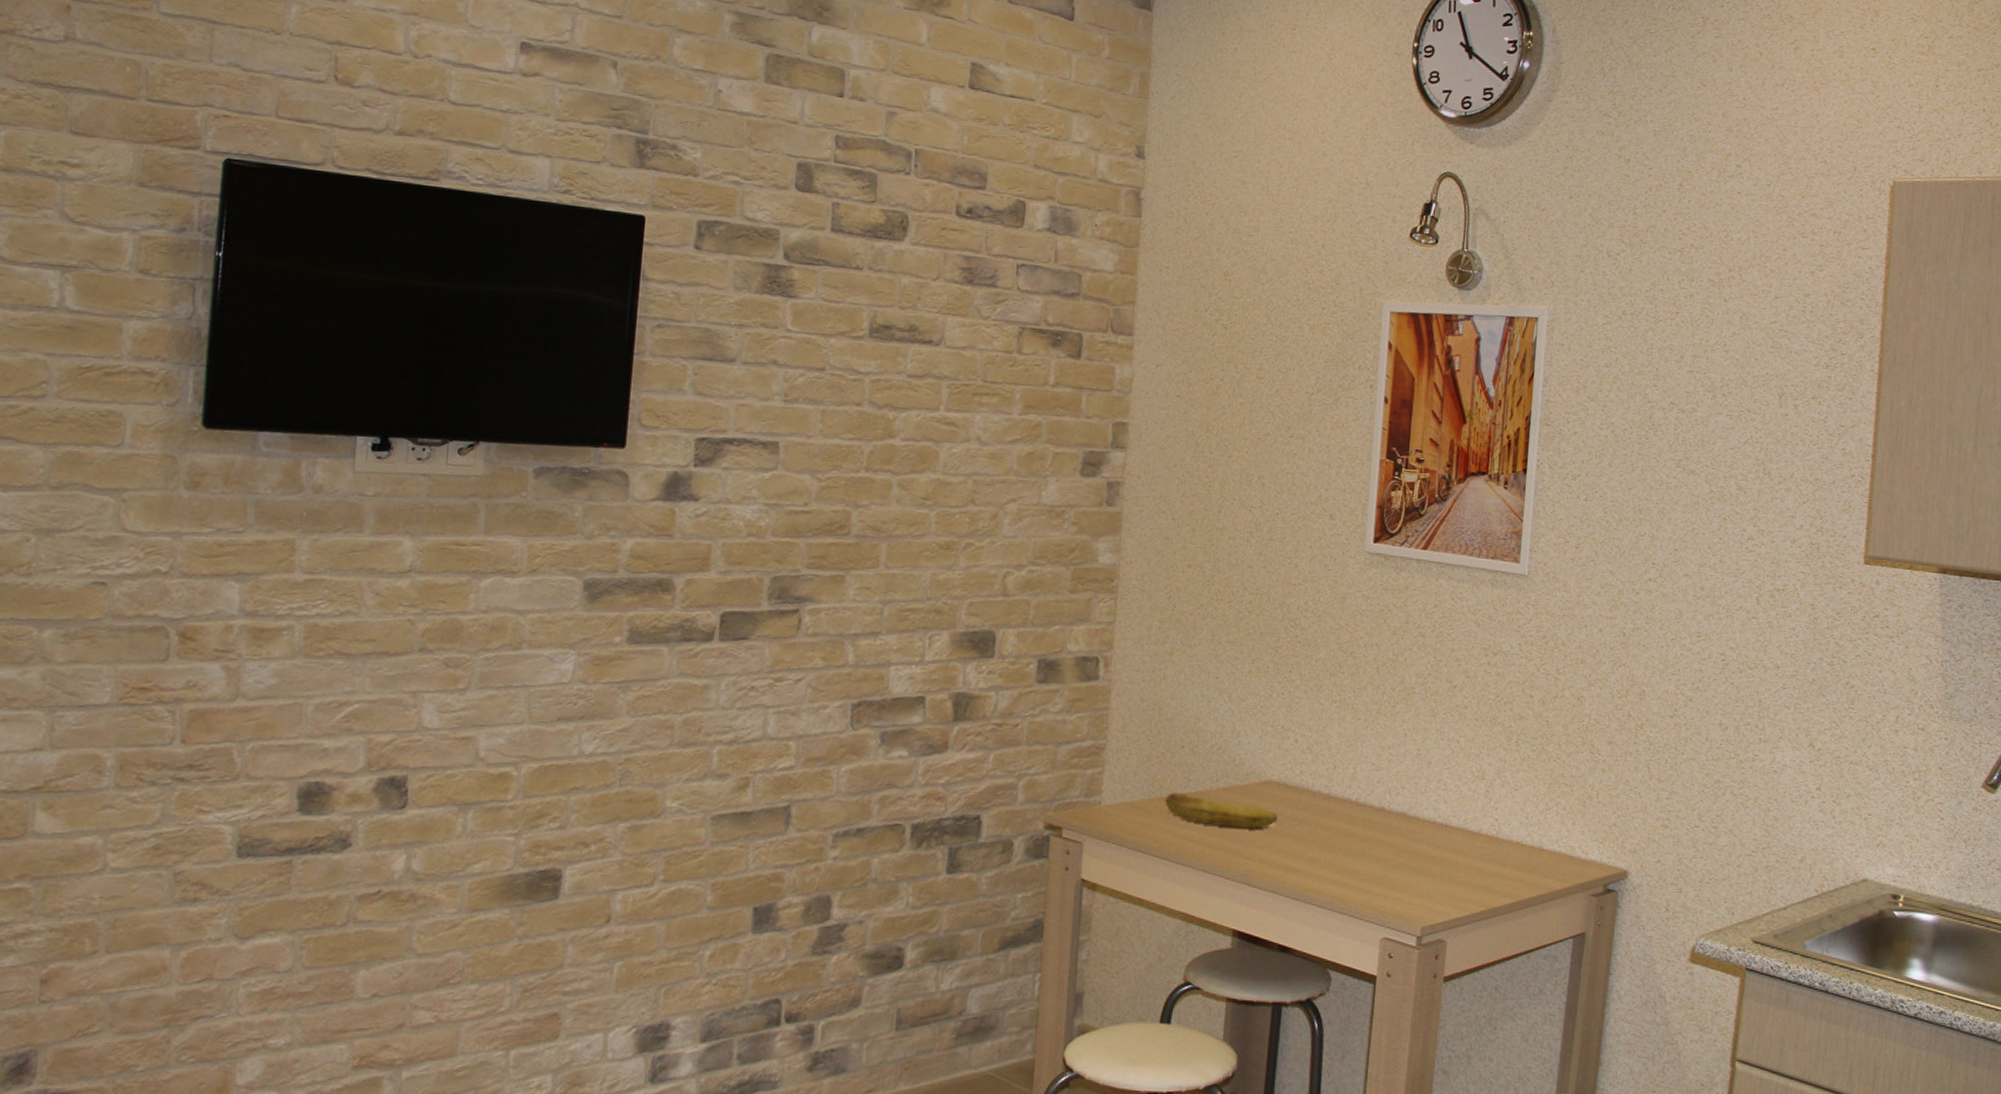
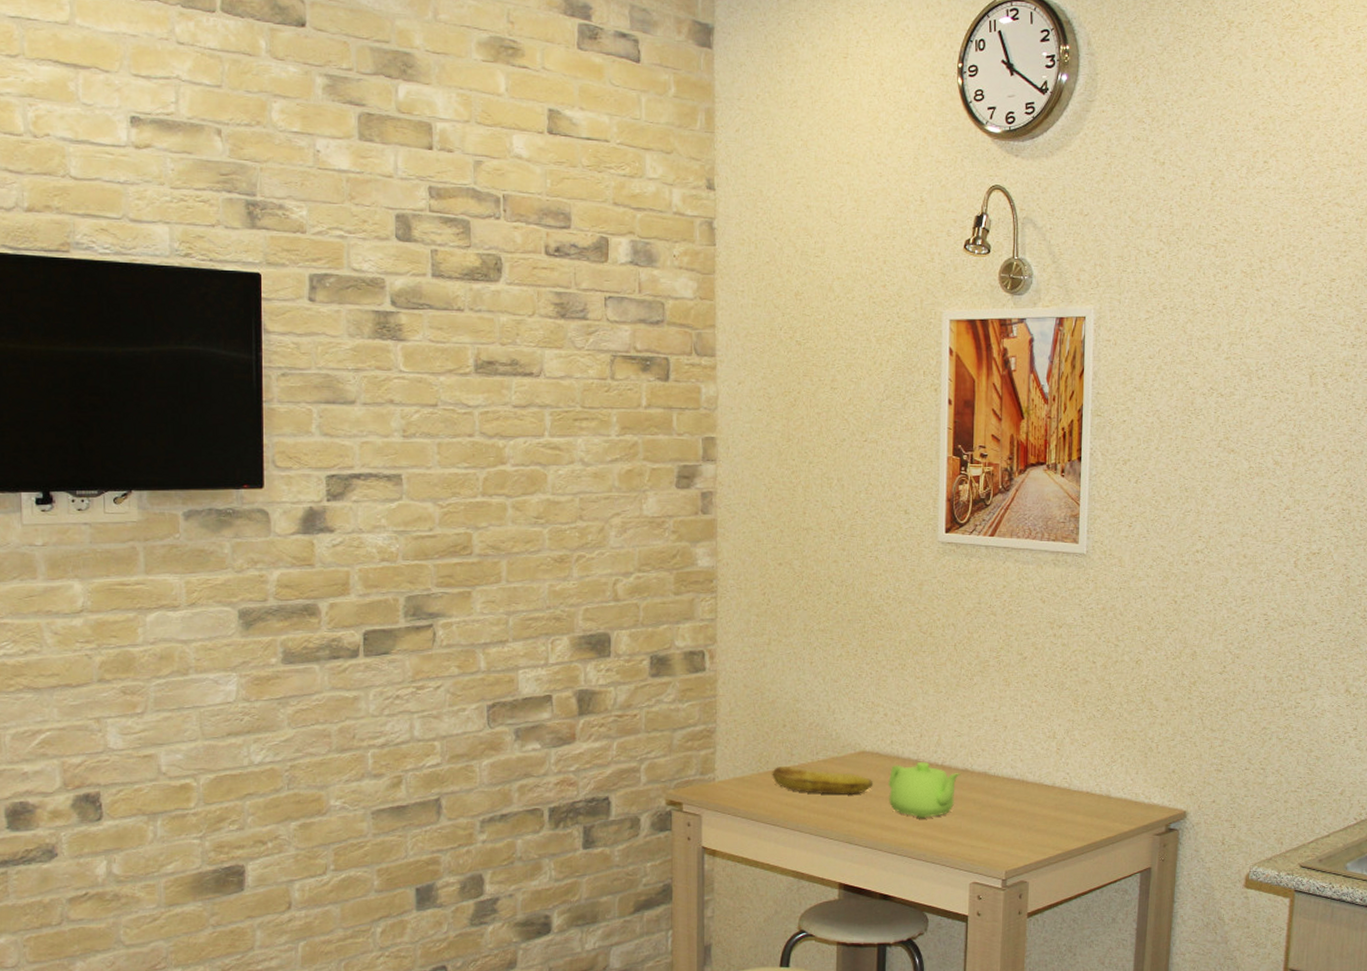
teapot: none [1293,796,1377,861] -> present [888,761,961,818]

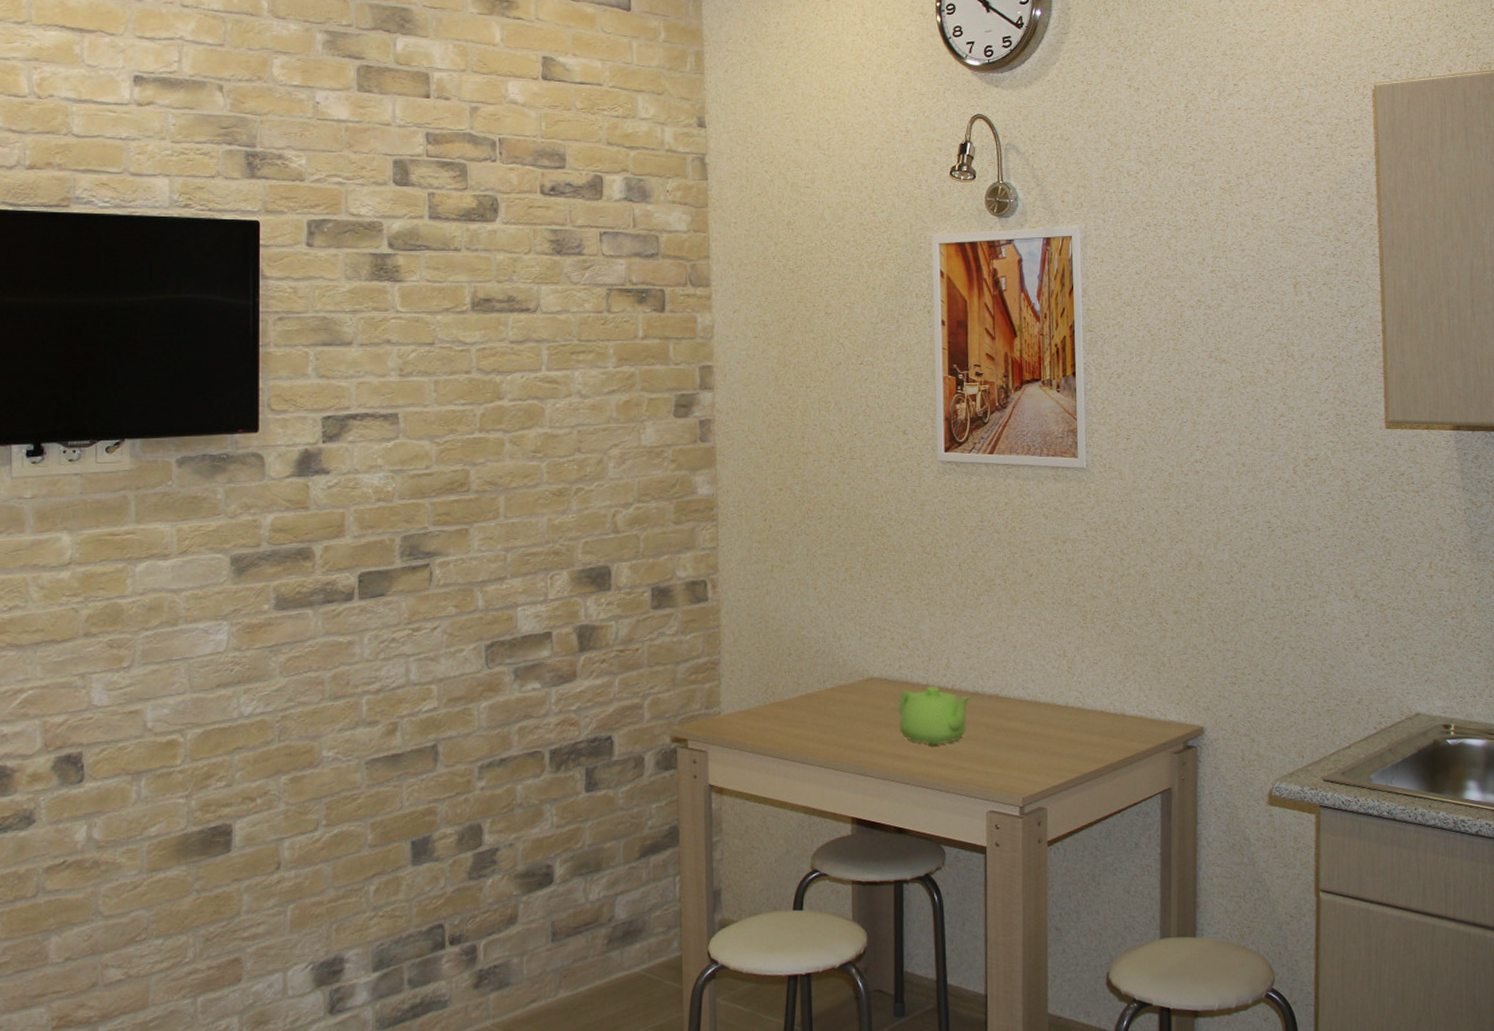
banana: present [772,765,874,796] -> none [779,695,883,725]

